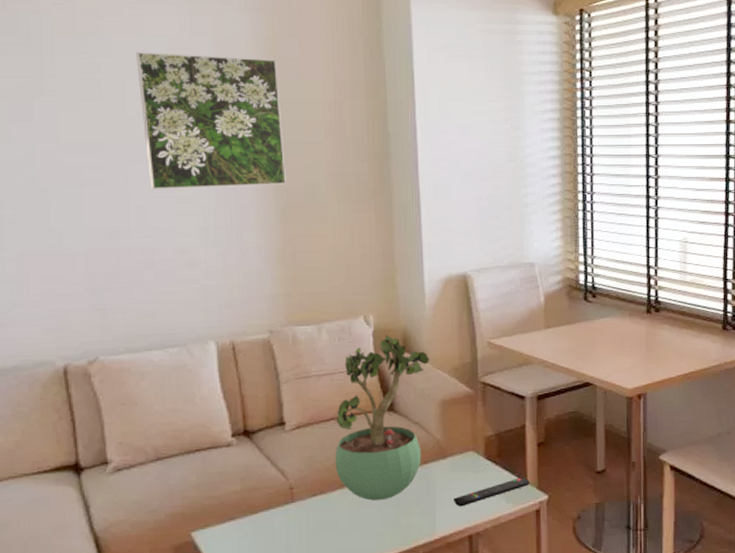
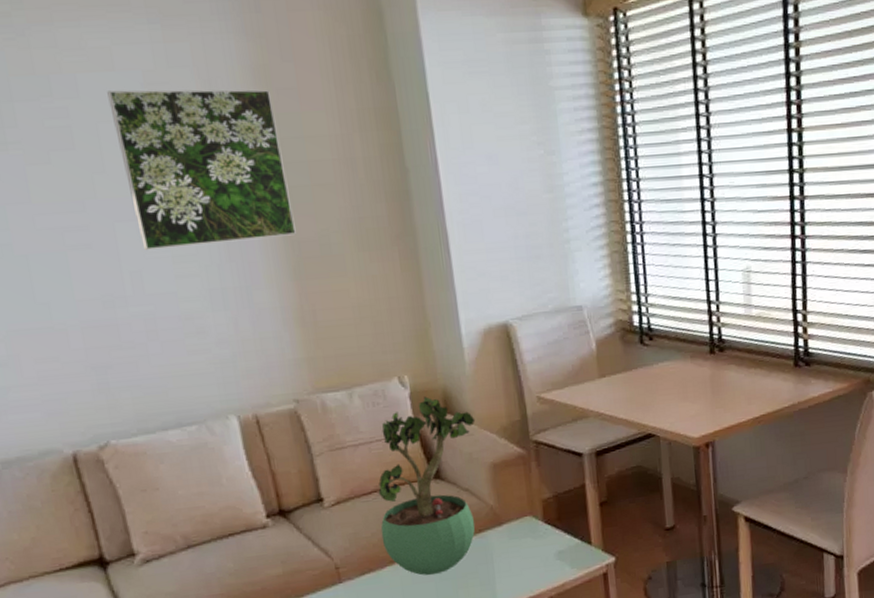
remote control: present [453,477,530,507] -> none [512,540,595,576]

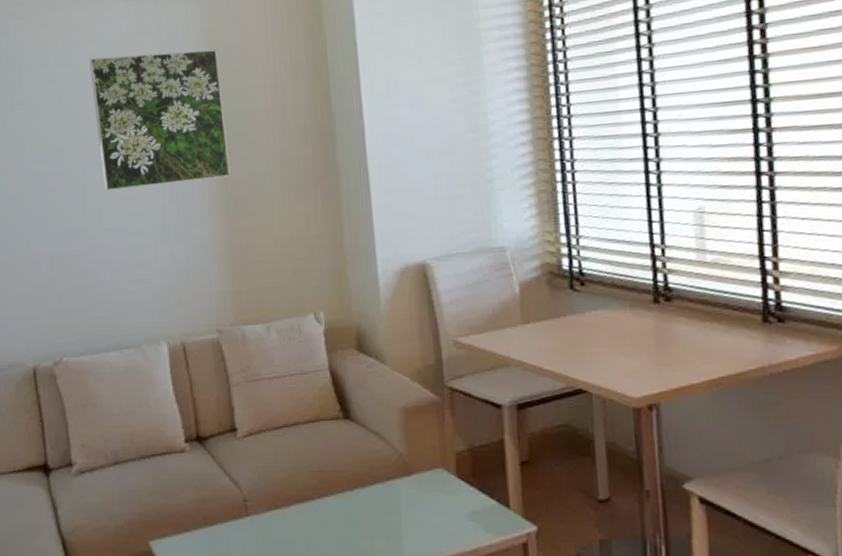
potted plant: present [378,396,475,576] -> none [289,334,388,519]

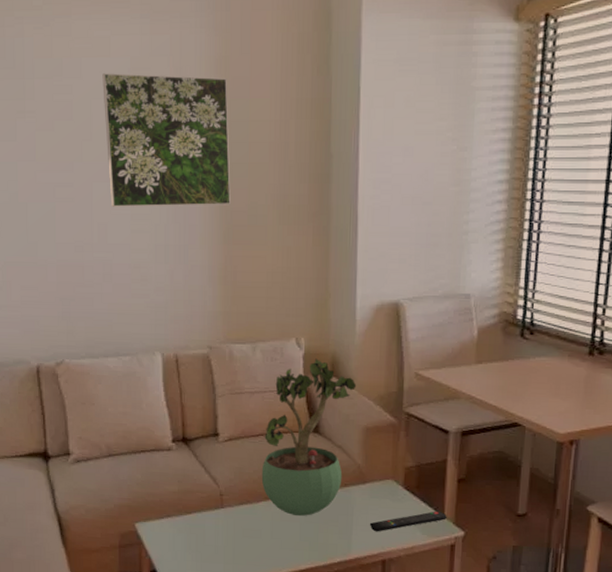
potted plant: none [289,334,388,519] -> present [261,358,357,516]
remote control: none [421,502,513,533] -> present [369,510,447,532]

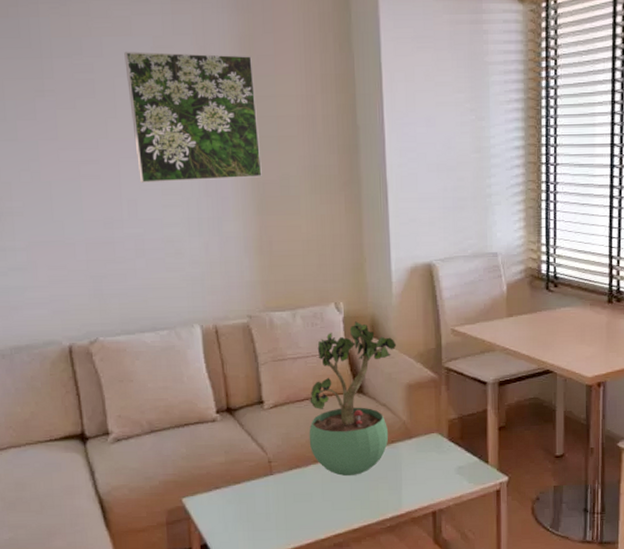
remote control: present [369,510,447,532] -> none [418,459,491,485]

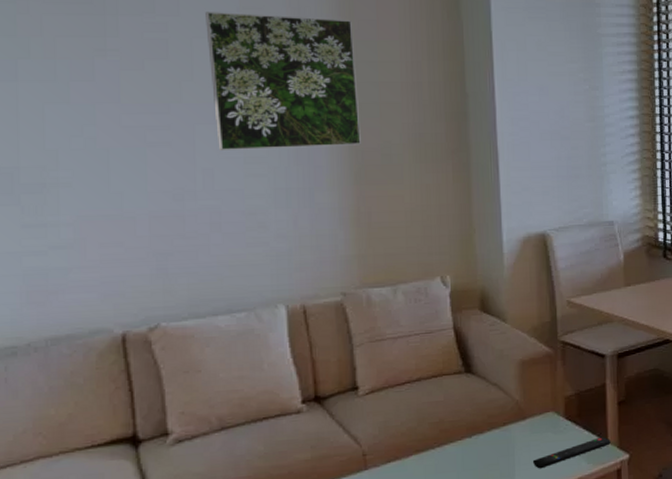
potted plant: present [309,321,397,476] -> none [410,295,509,465]
remote control: none [418,459,491,485] -> present [532,436,611,469]

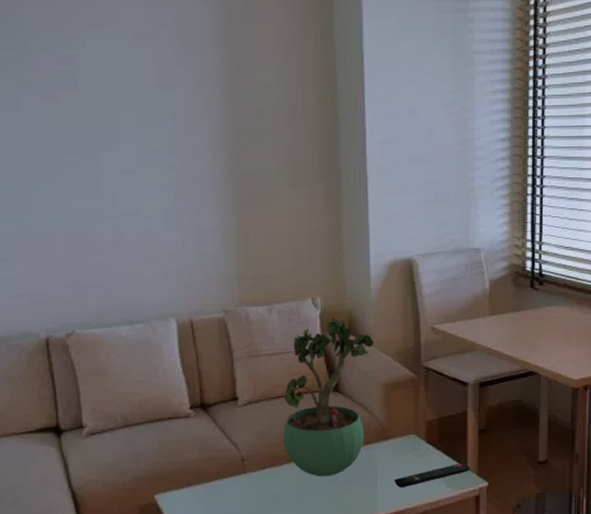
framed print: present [205,12,361,150] -> none [106,43,241,174]
potted plant: none [410,295,509,465] -> present [283,317,374,476]

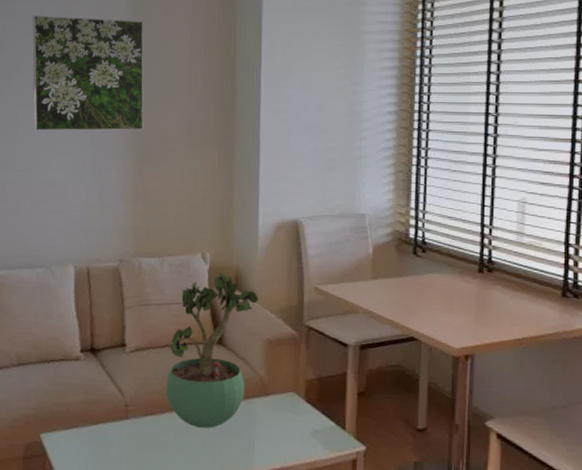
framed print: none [106,43,241,174] -> present [32,15,144,131]
remote control: present [394,463,470,488] -> none [271,424,348,446]

